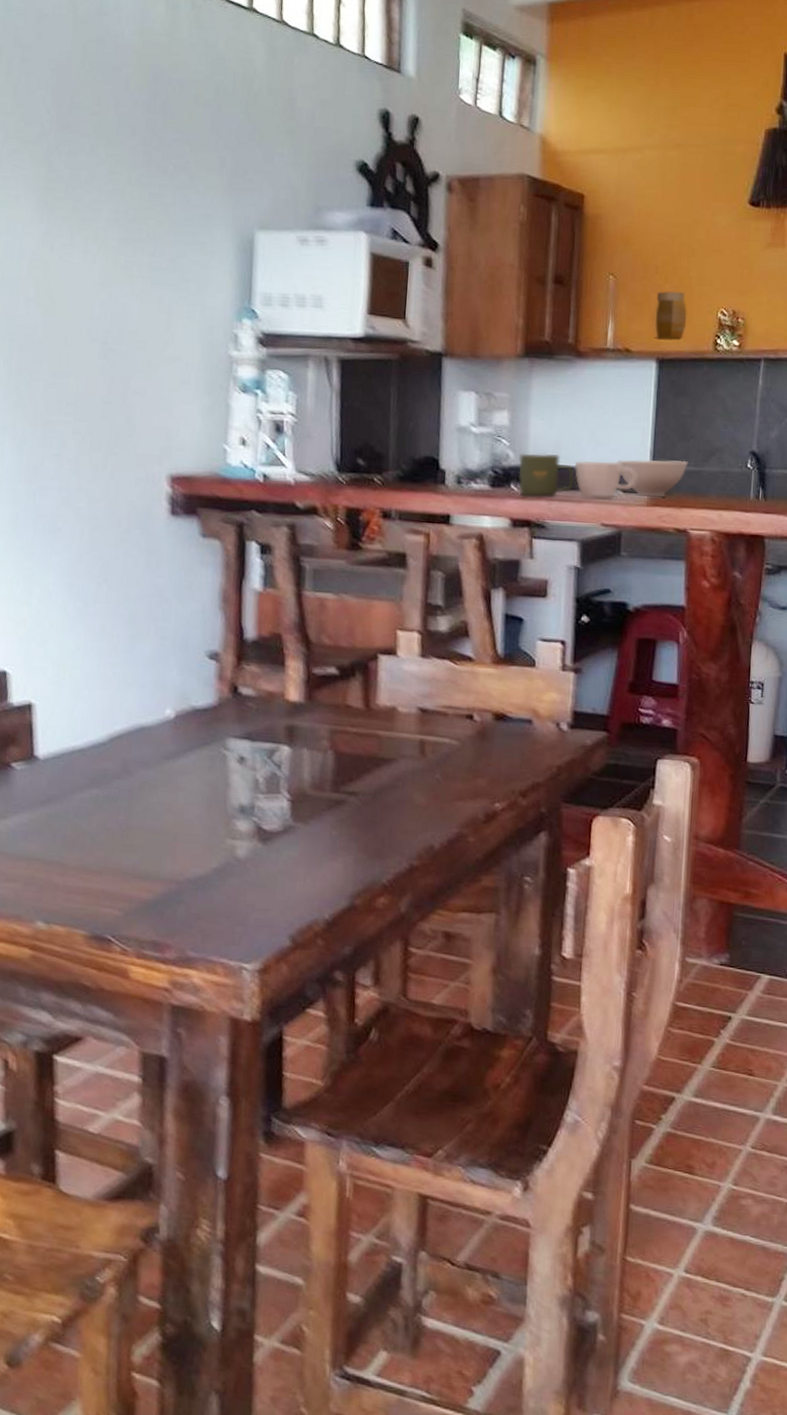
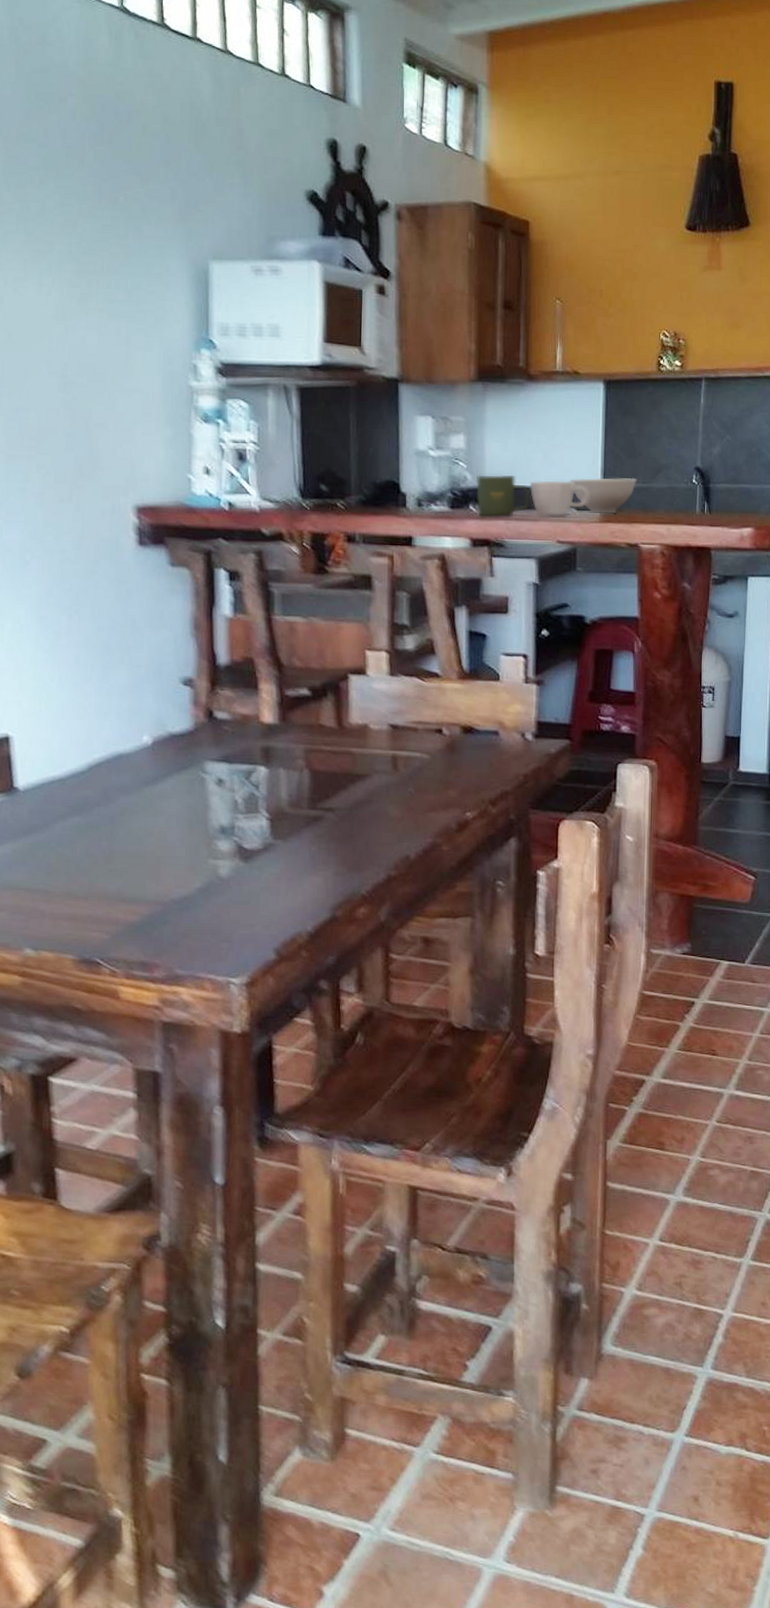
jar: present [653,291,686,341] -> none [599,314,630,363]

